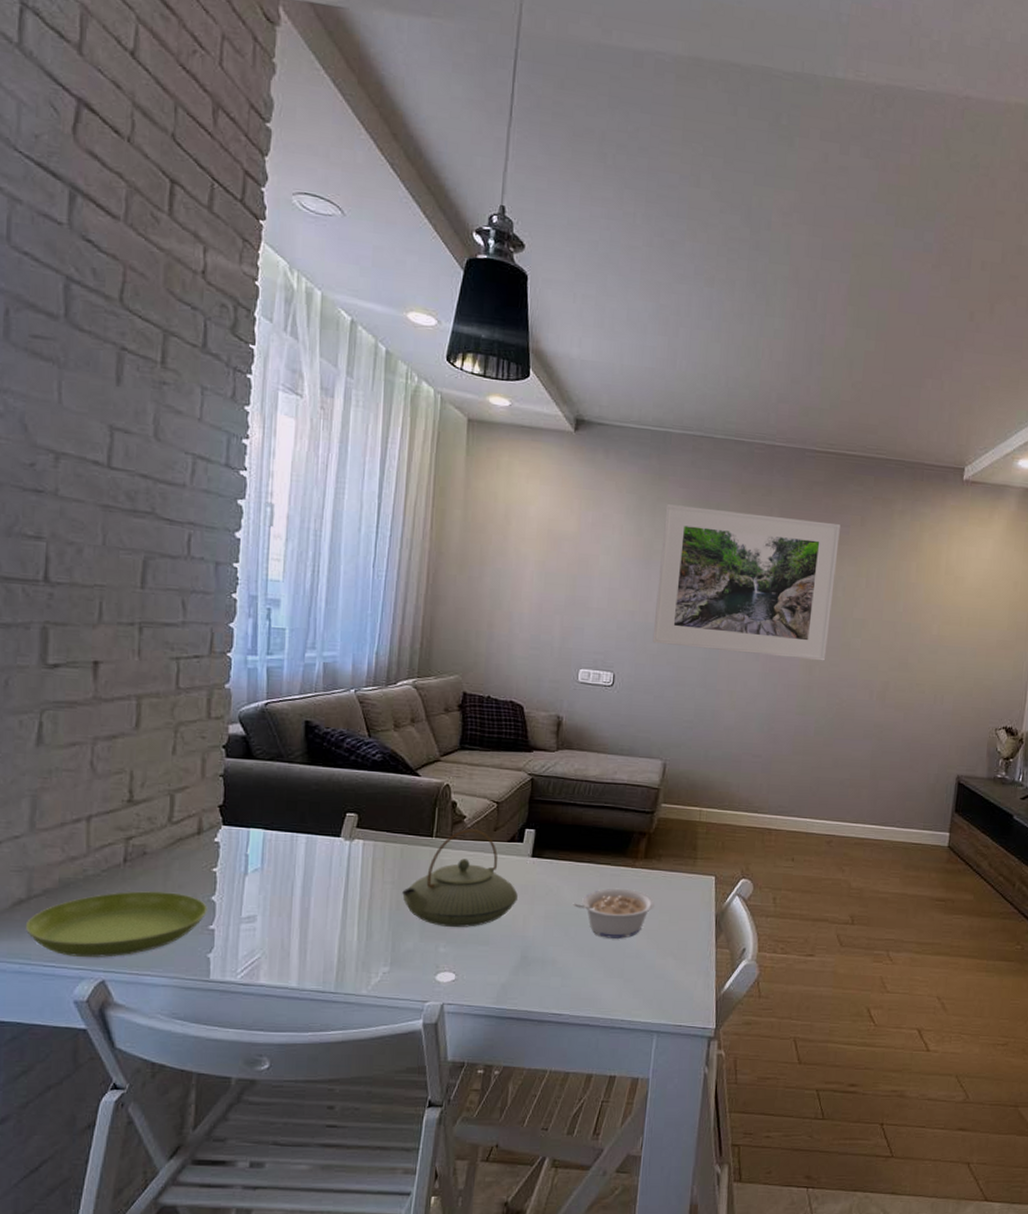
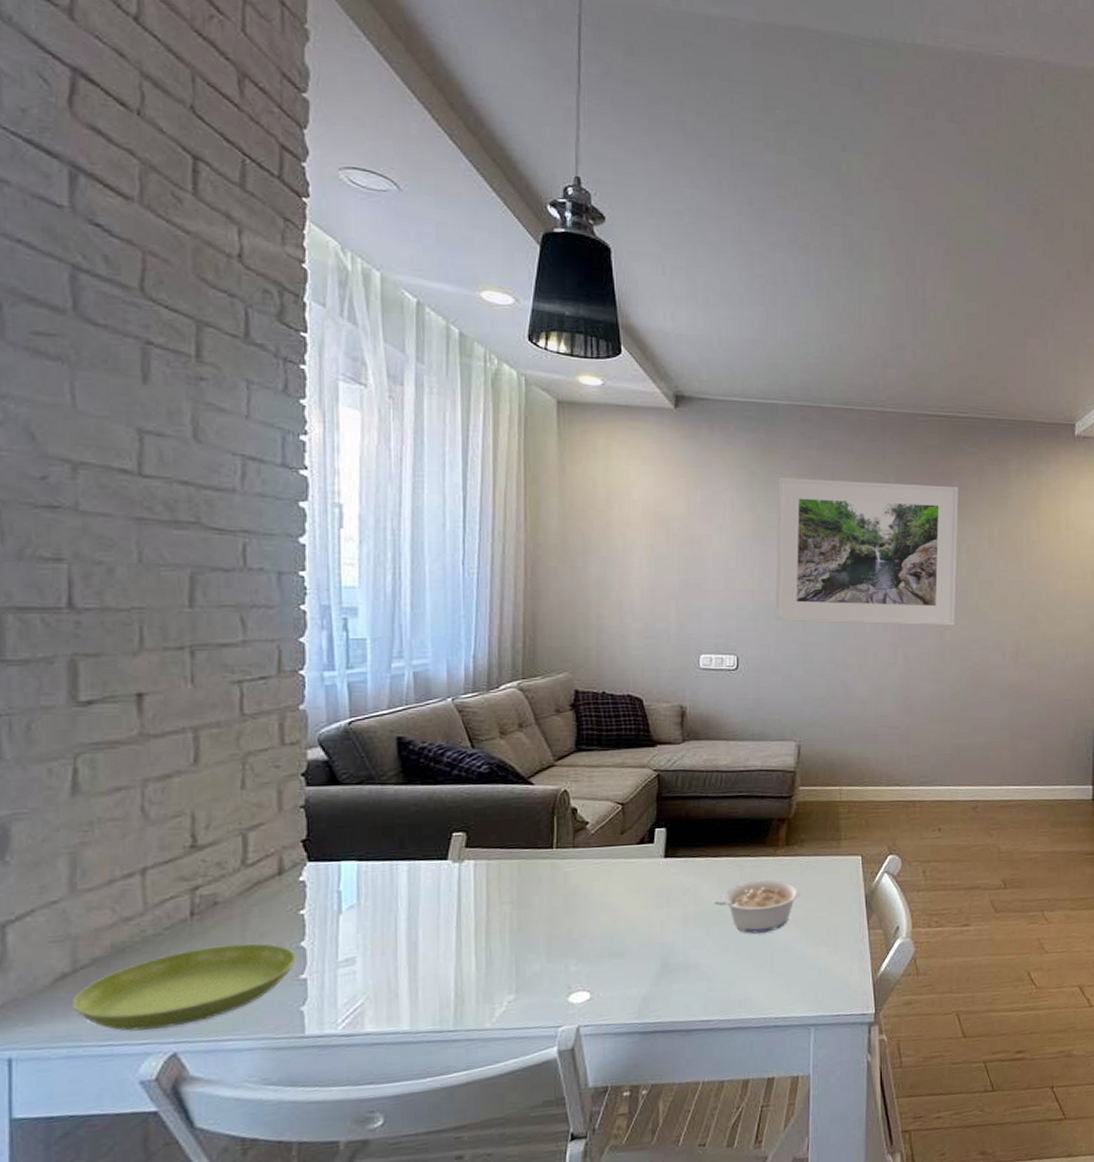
teapot: present [402,829,518,927] -> none [523,835,652,943]

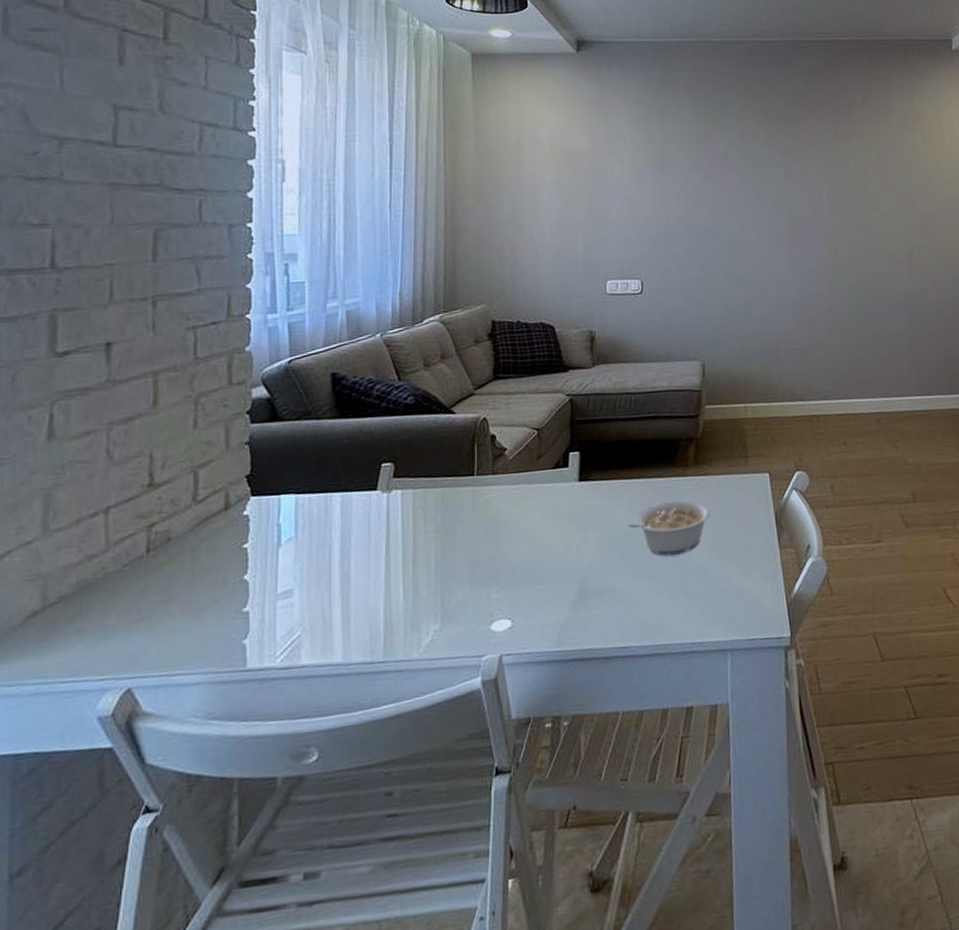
saucer: present [71,943,297,1031] -> none [40,577,240,667]
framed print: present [775,477,958,626] -> none [673,106,848,245]

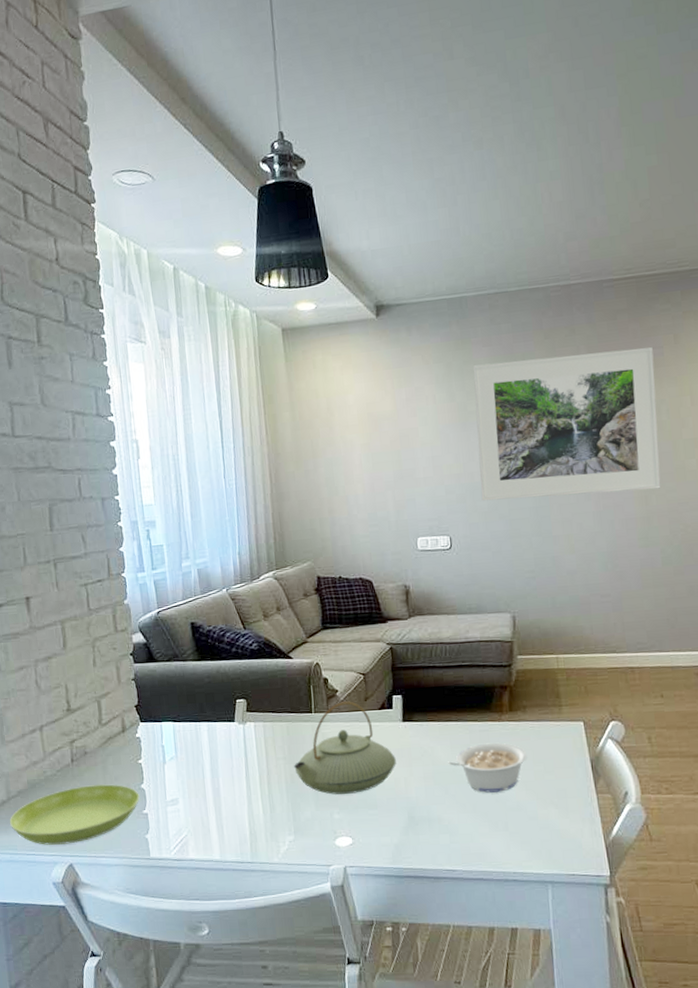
saucer: none [40,577,240,667] -> present [9,784,140,845]
teapot: none [447,460,569,570] -> present [294,701,396,795]
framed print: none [673,106,848,245] -> present [472,347,661,501]

